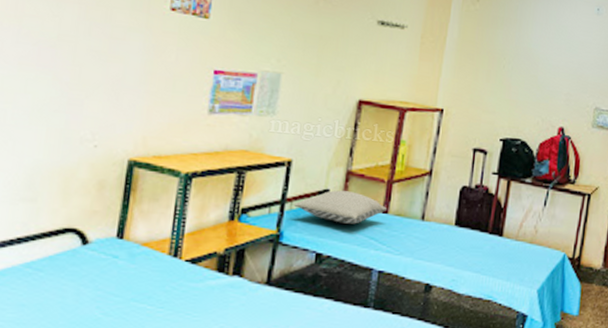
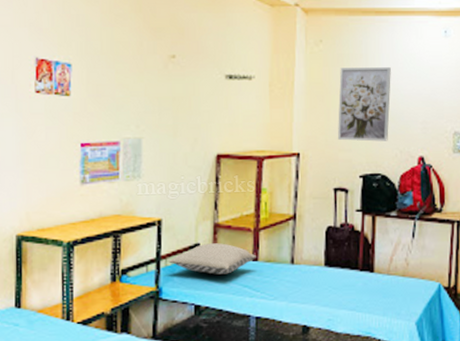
wall art: none [483,30,543,108] -> present [338,67,391,142]

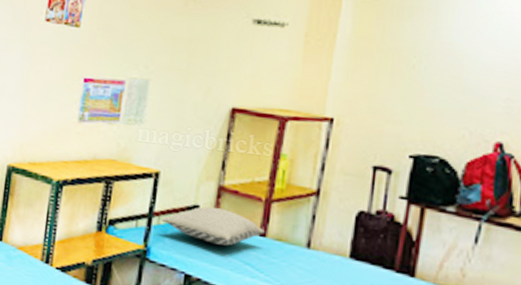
wall art: present [338,67,391,142] -> none [386,22,469,118]

